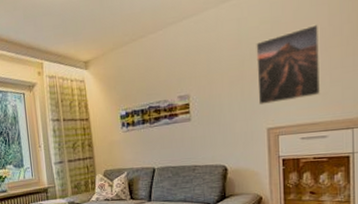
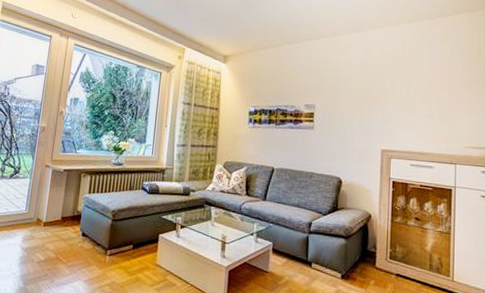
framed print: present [256,24,321,106] -> none [375,67,432,129]

